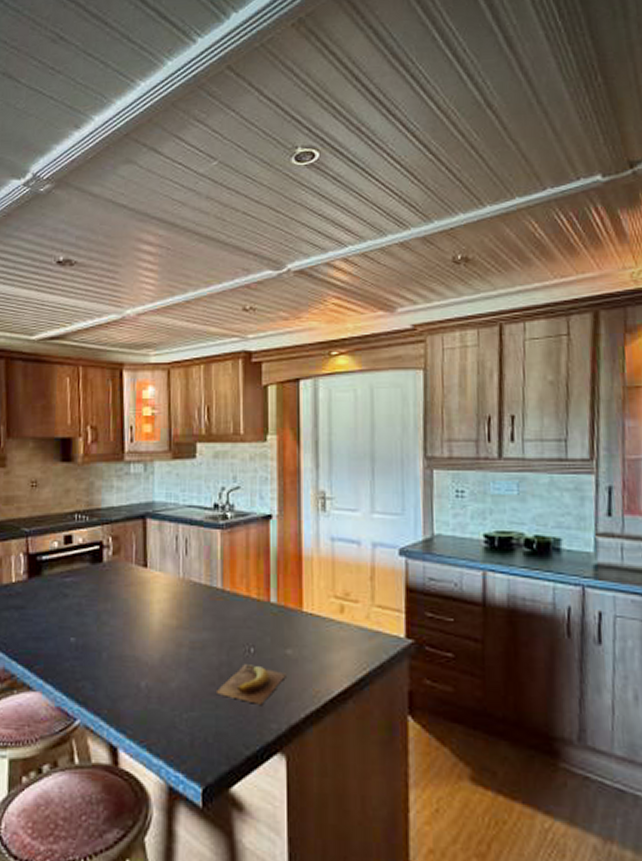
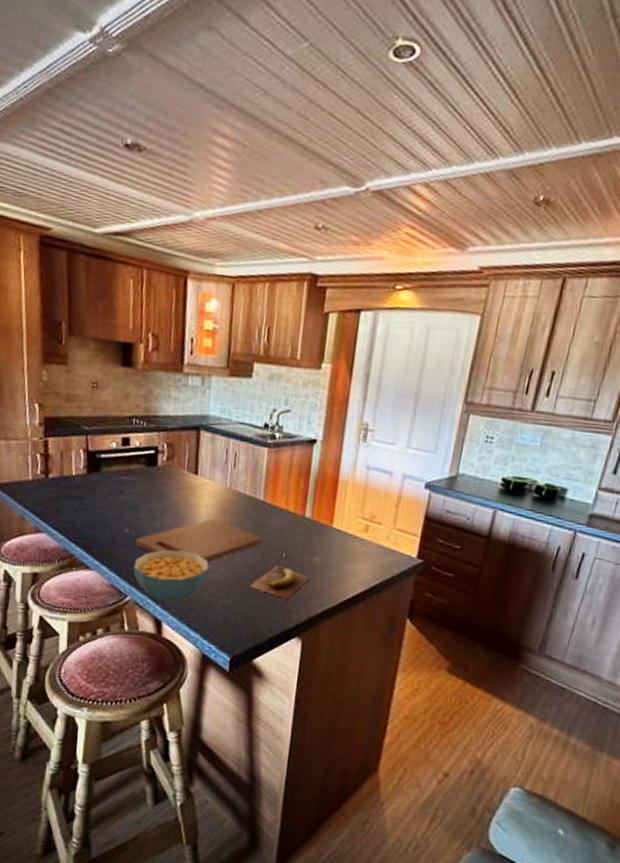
cereal bowl: none [82,657,168,722] -> present [133,549,210,603]
cutting board: none [83,616,224,667] -> present [135,519,262,562]

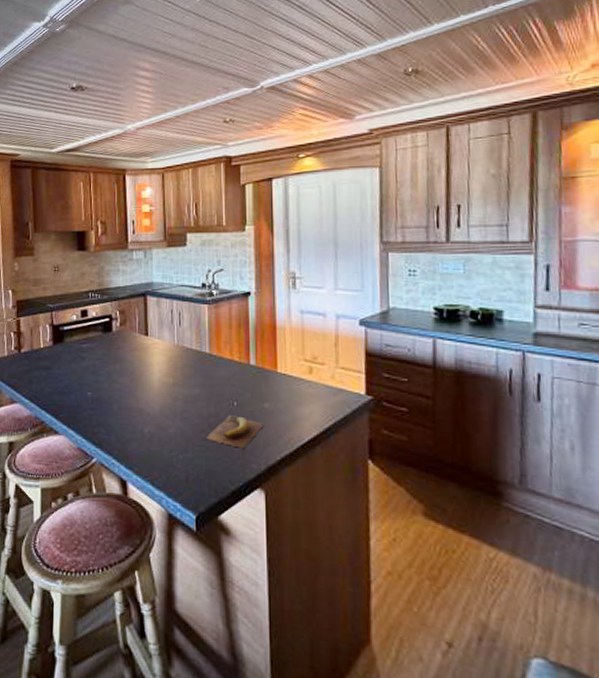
cereal bowl: present [133,549,210,603] -> none [97,408,167,461]
cutting board: present [135,519,262,562] -> none [98,376,212,417]

